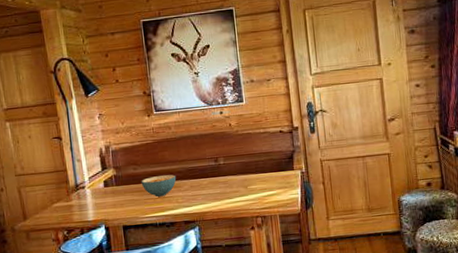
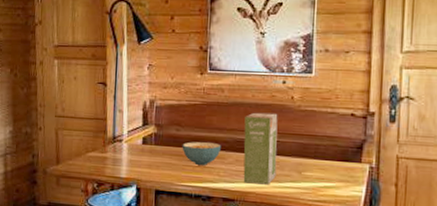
food box: none [193,140,227,205] -> present [243,112,278,185]

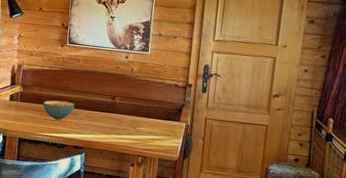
food box: present [243,112,278,185] -> none [90,79,121,137]

